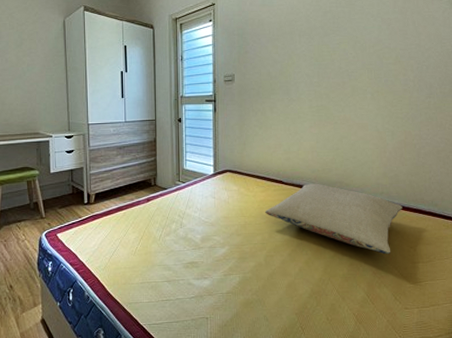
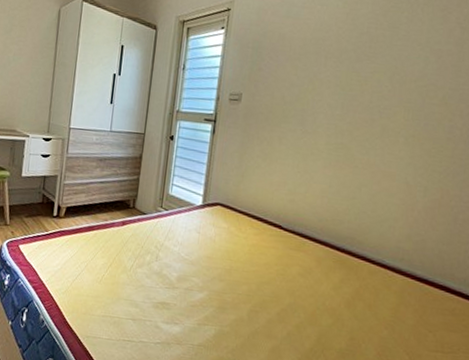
pillow: present [265,183,403,255] -> none [256,233,426,335]

